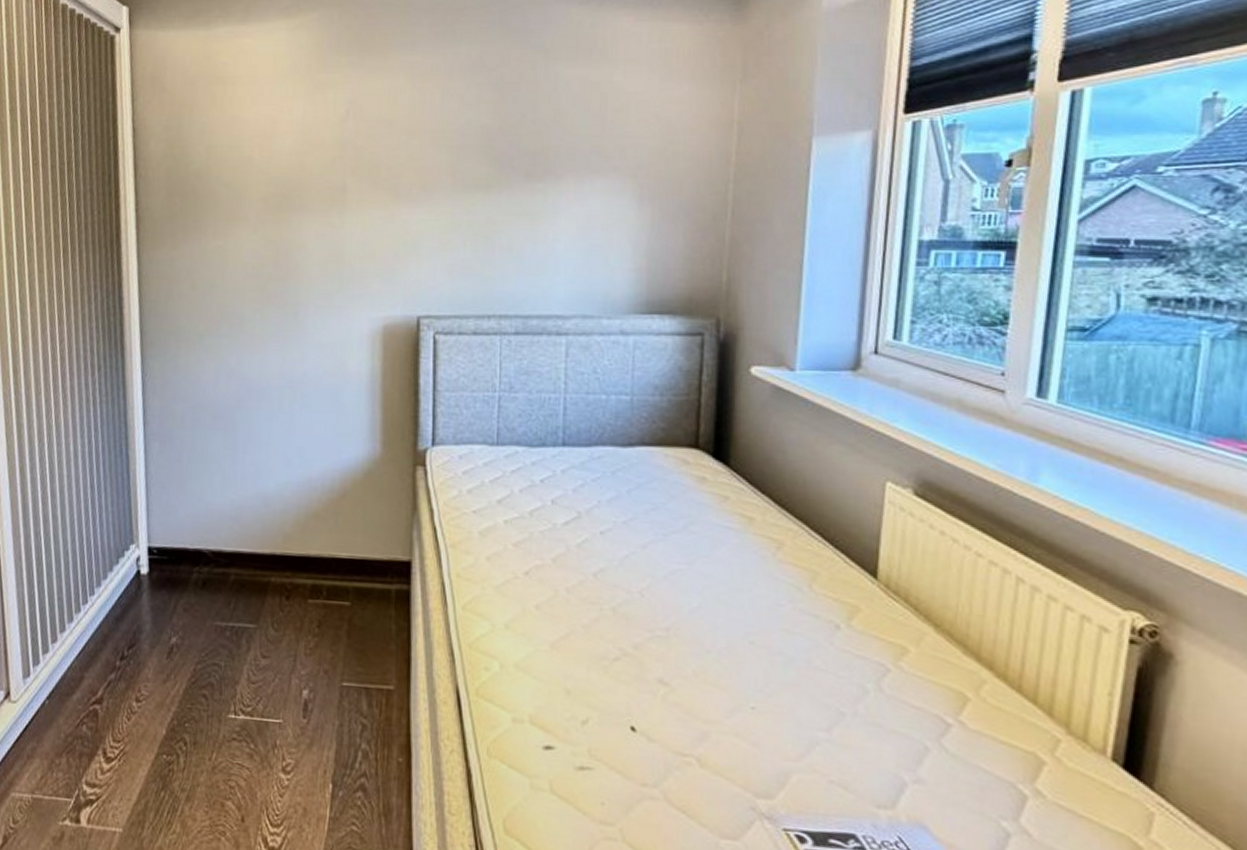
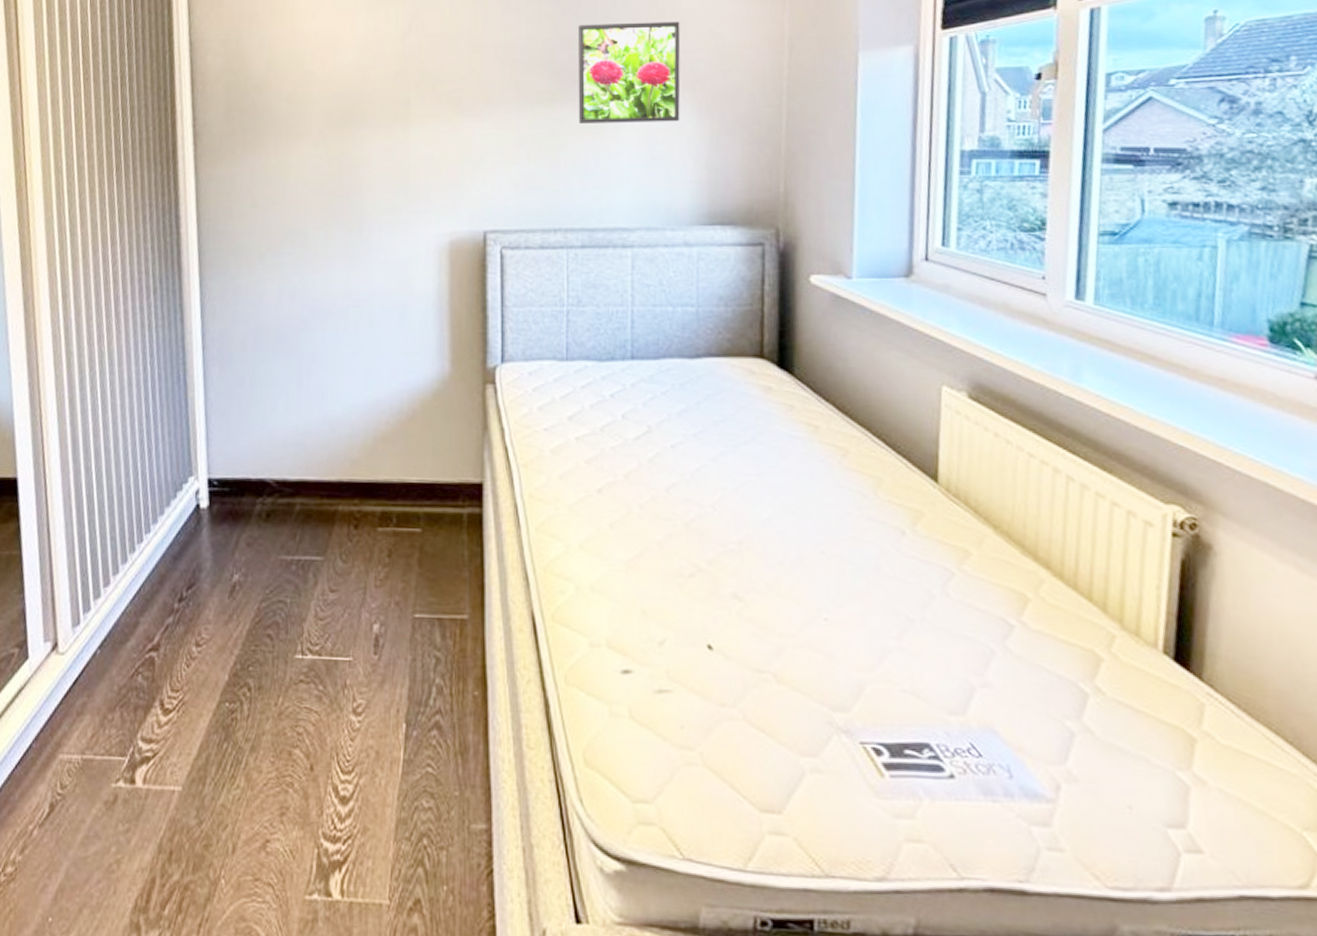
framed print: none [515,105,624,210] -> present [577,21,681,123]

